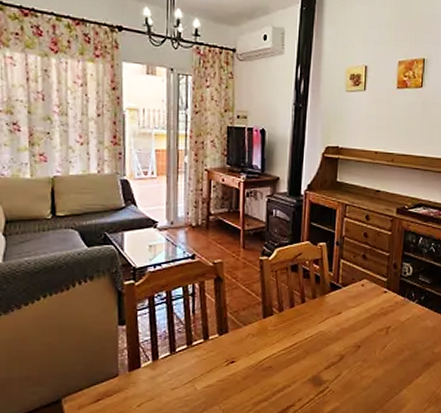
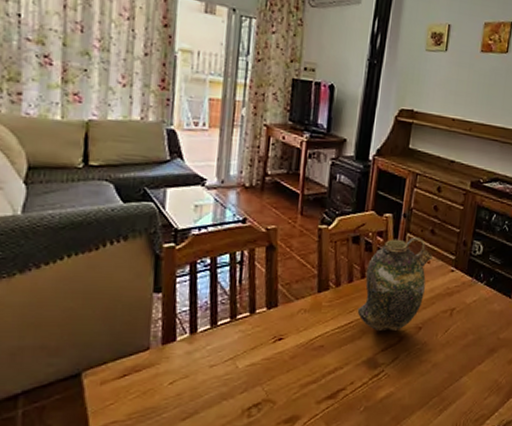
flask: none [300,263,366,351] -> present [357,237,432,332]

